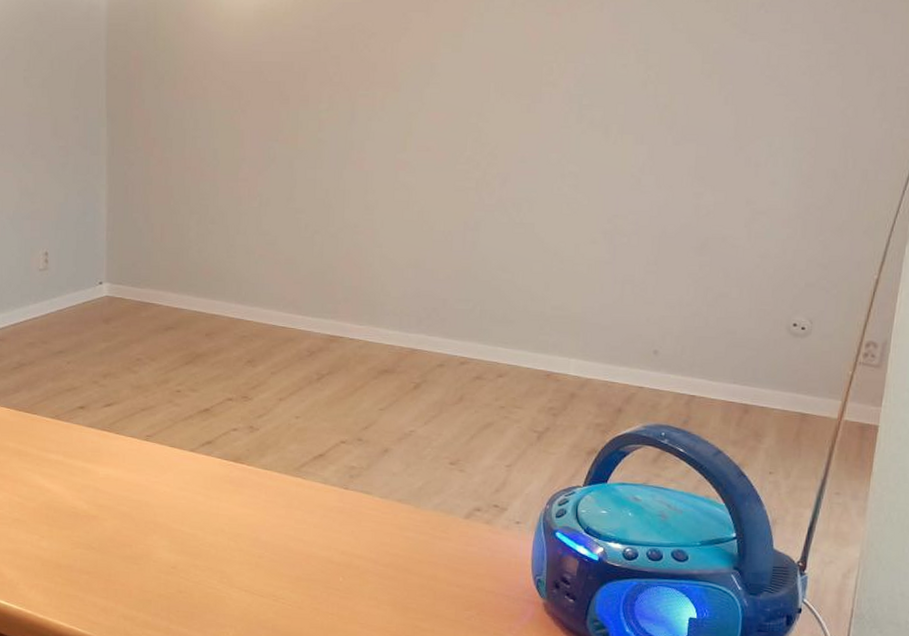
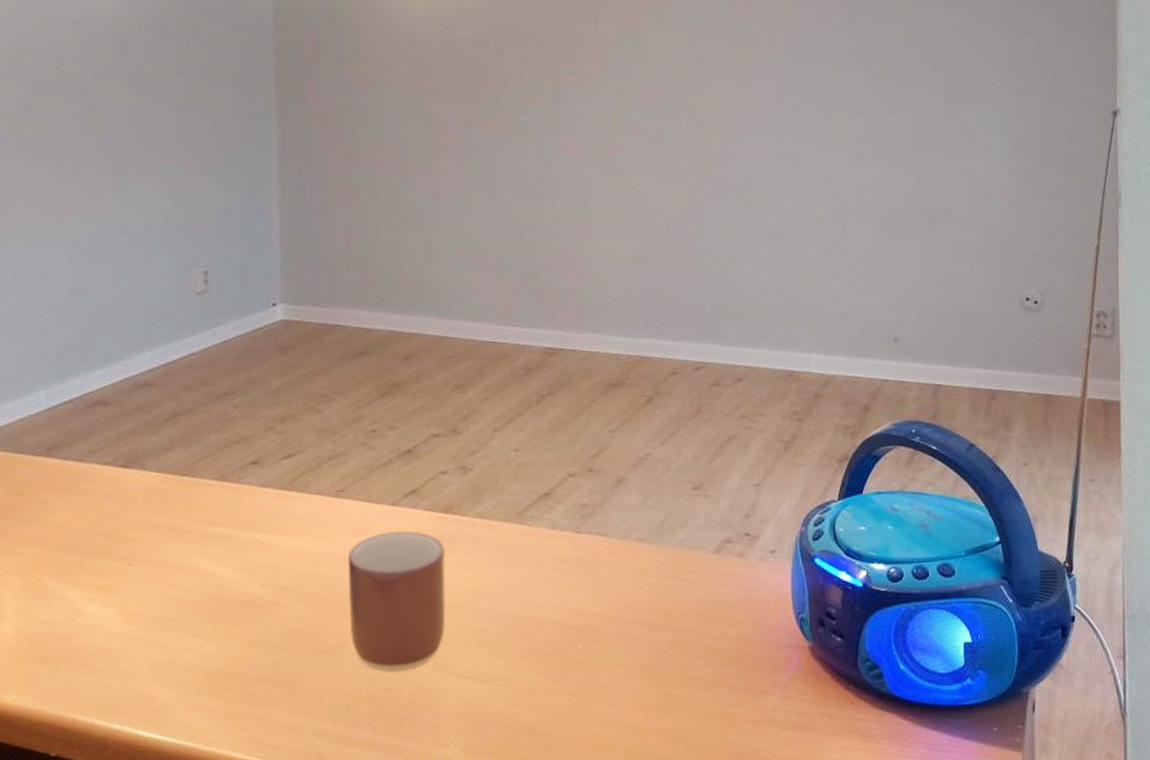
mug: none [153,471,234,579] -> present [347,530,446,671]

